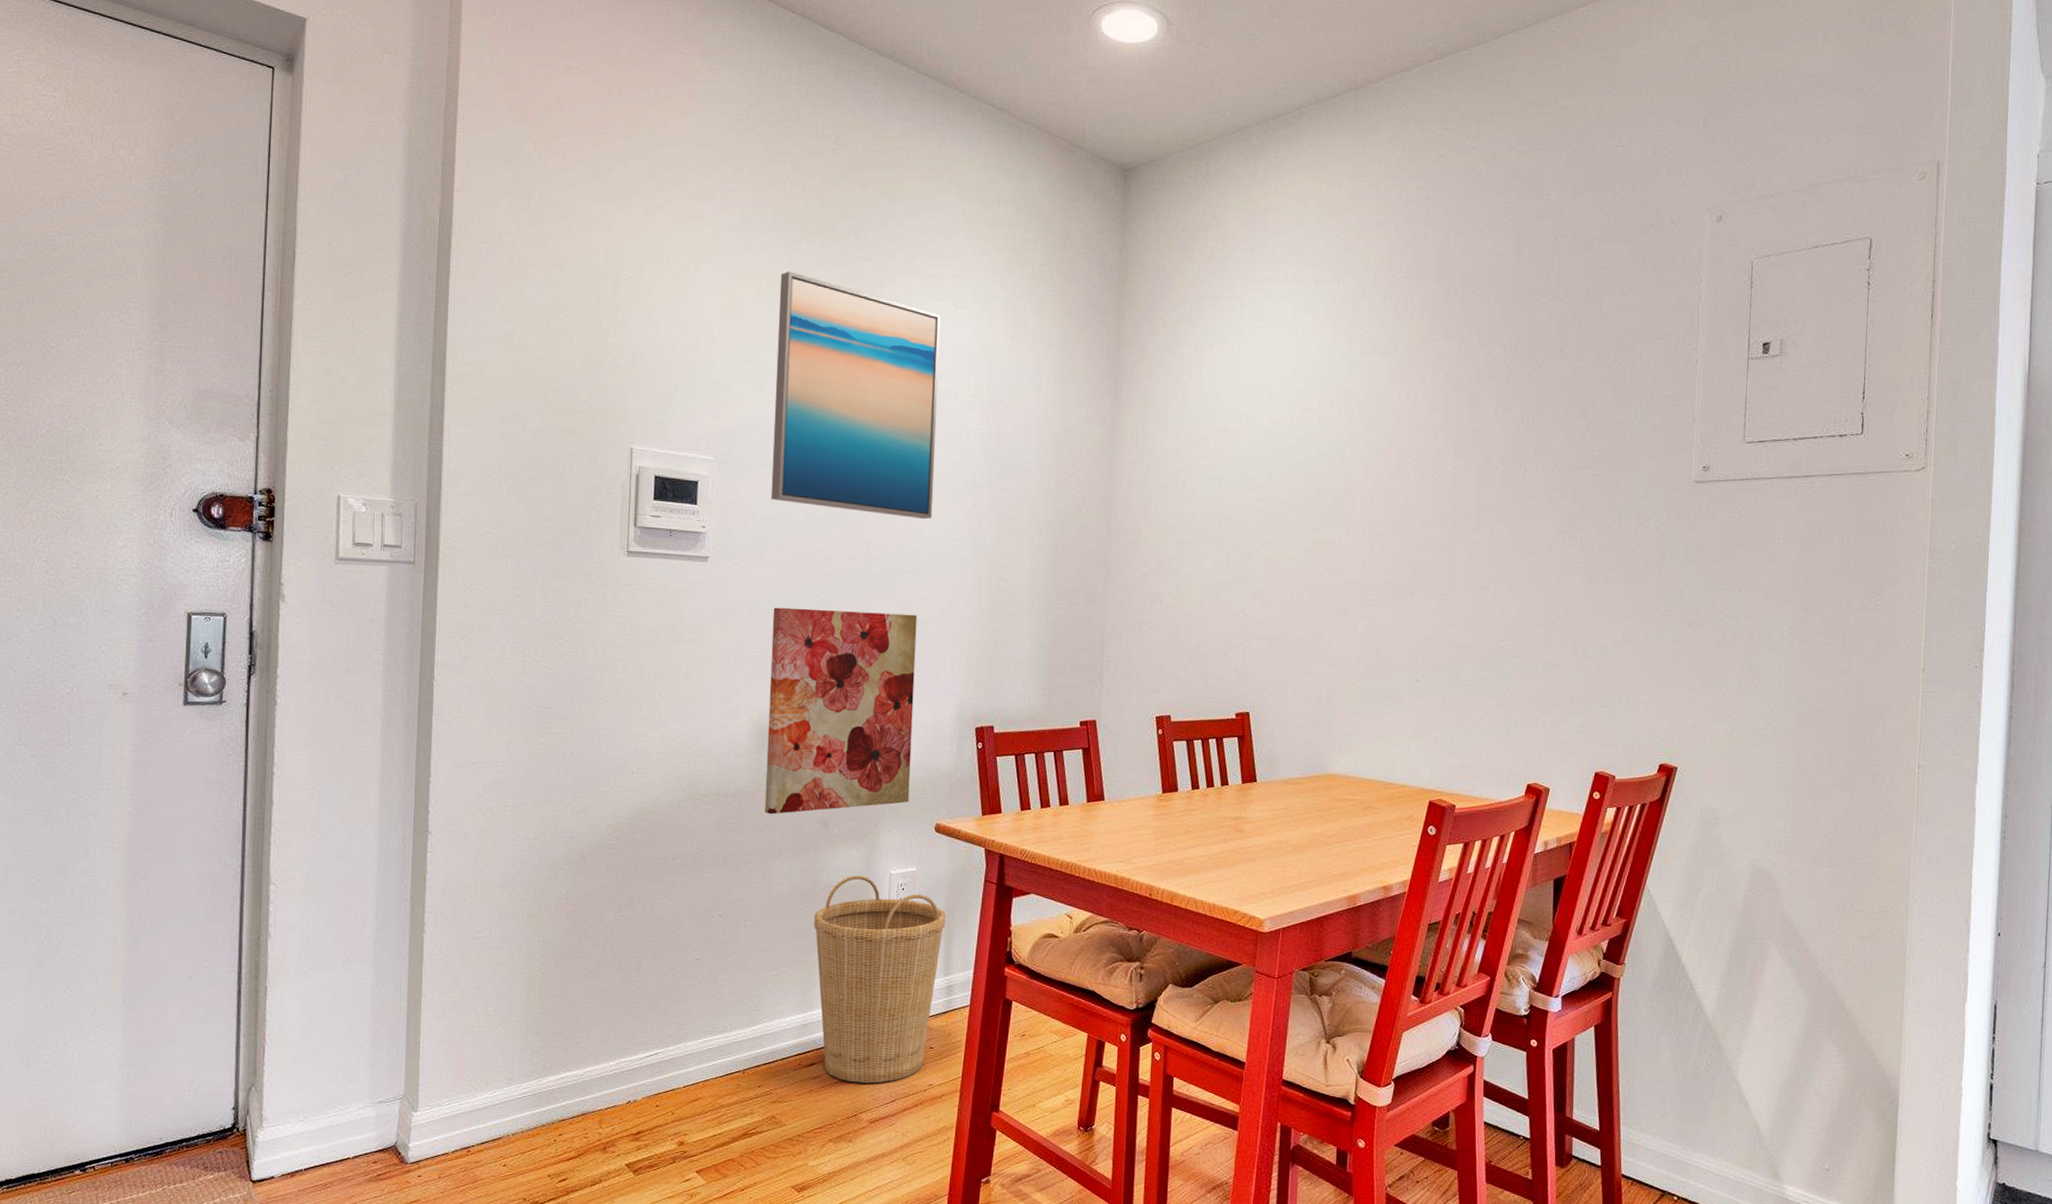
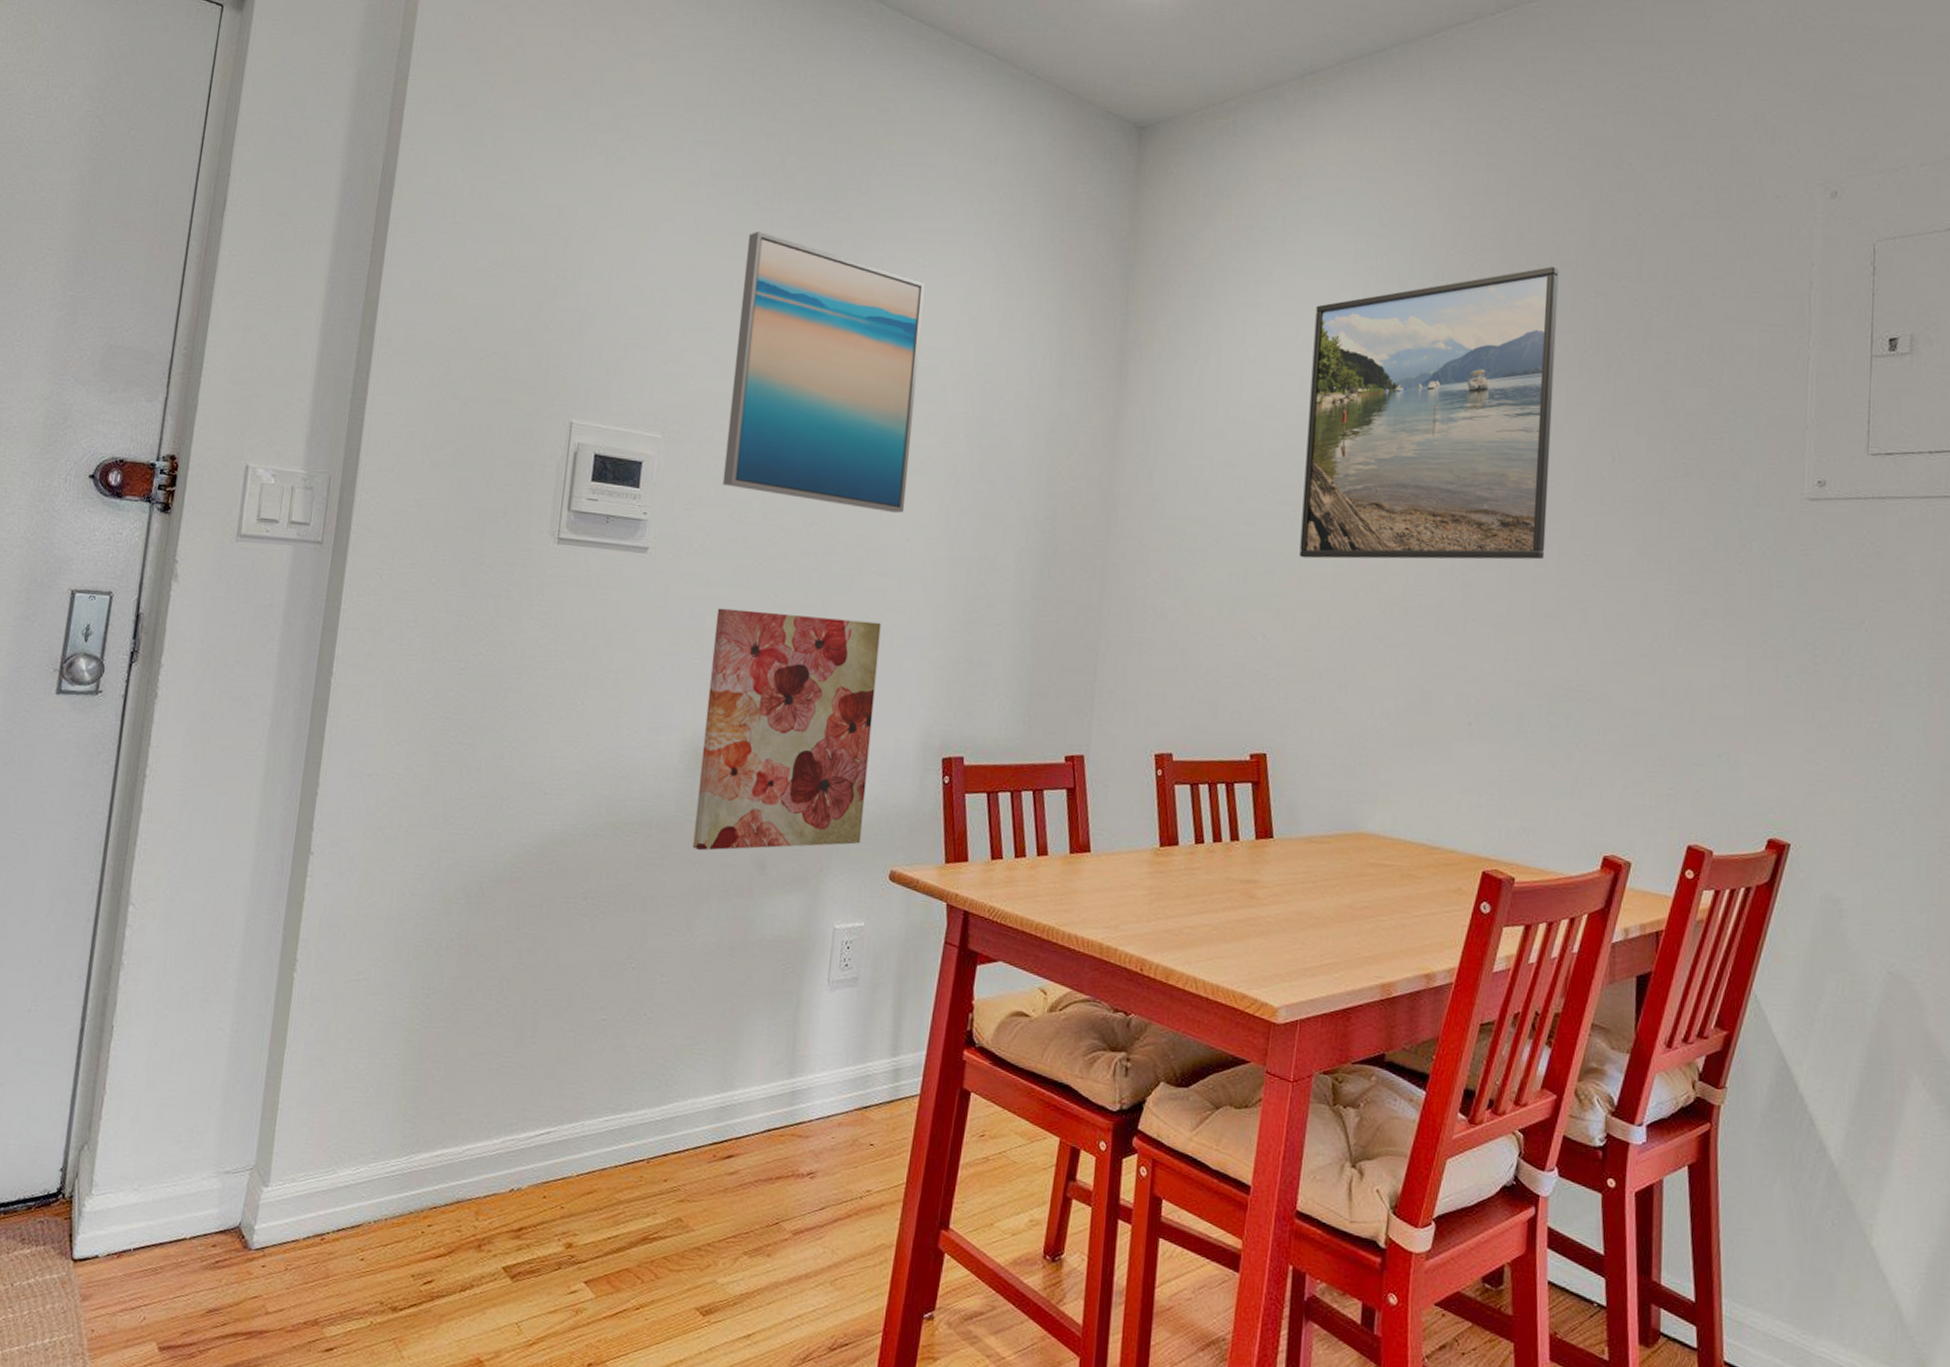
basket: present [814,875,946,1084] -> none [741,928,897,1185]
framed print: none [1273,287,1489,546] -> present [1299,267,1559,560]

